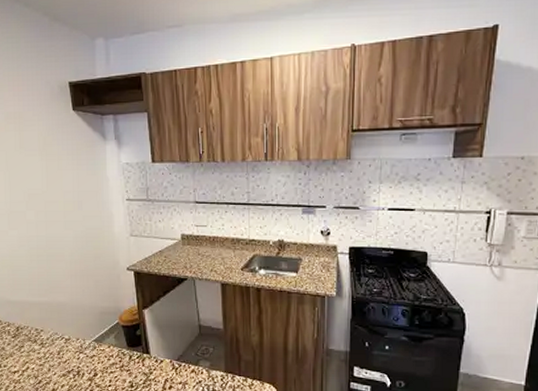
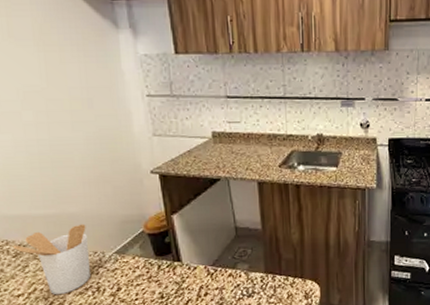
utensil holder: none [13,312,74,375] -> present [13,224,92,295]

